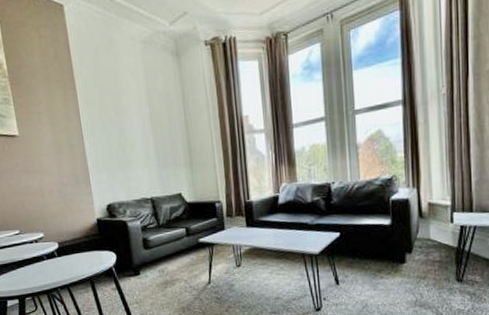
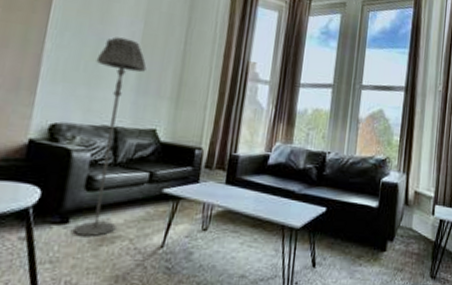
floor lamp: none [122,123,173,282] -> present [73,37,147,236]

